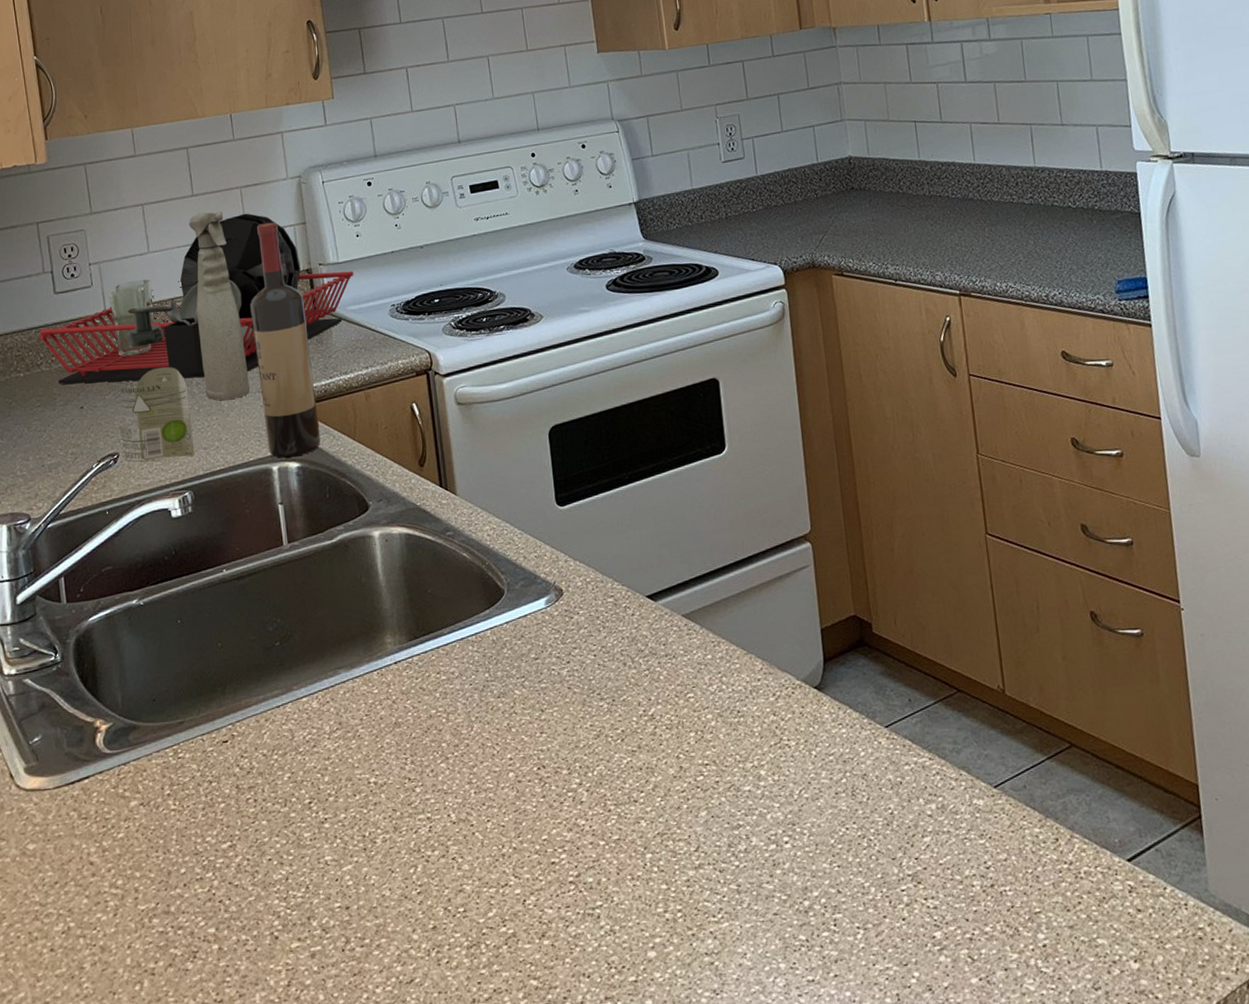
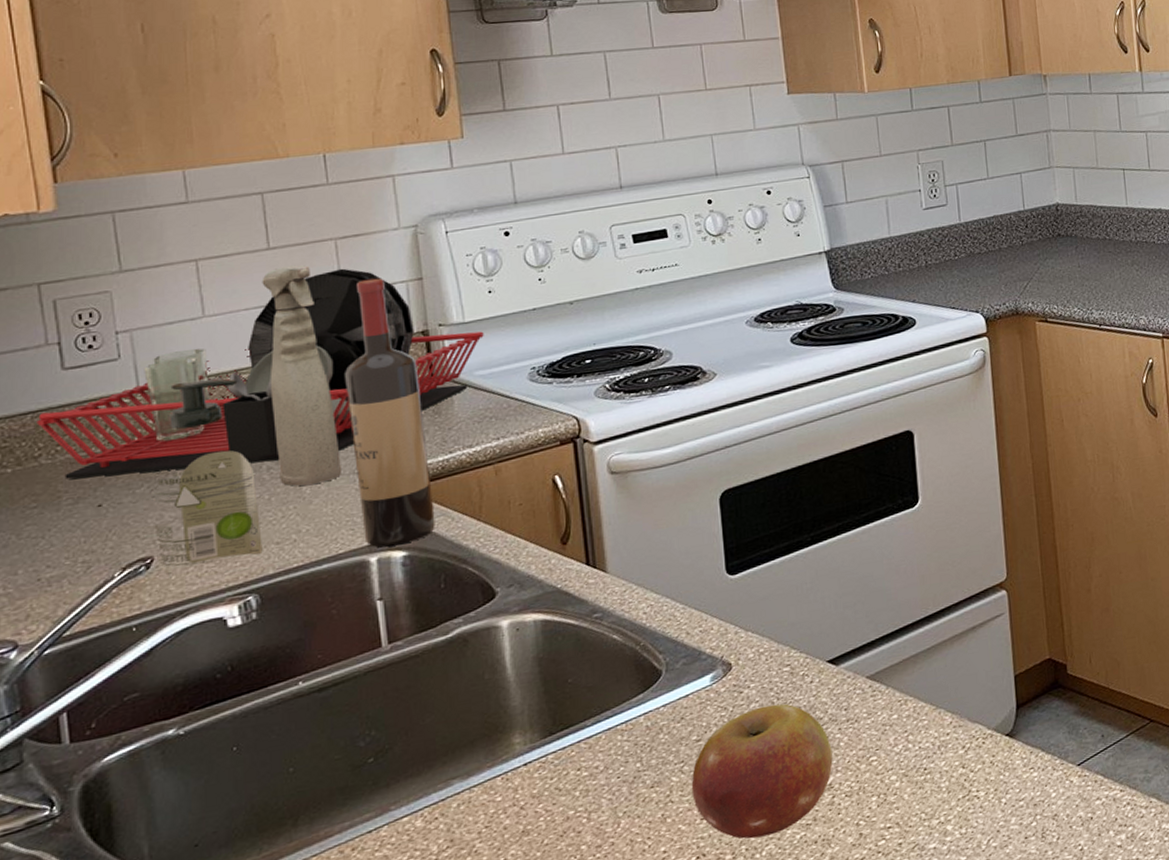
fruit: none [531,632,654,758] -> present [691,704,833,839]

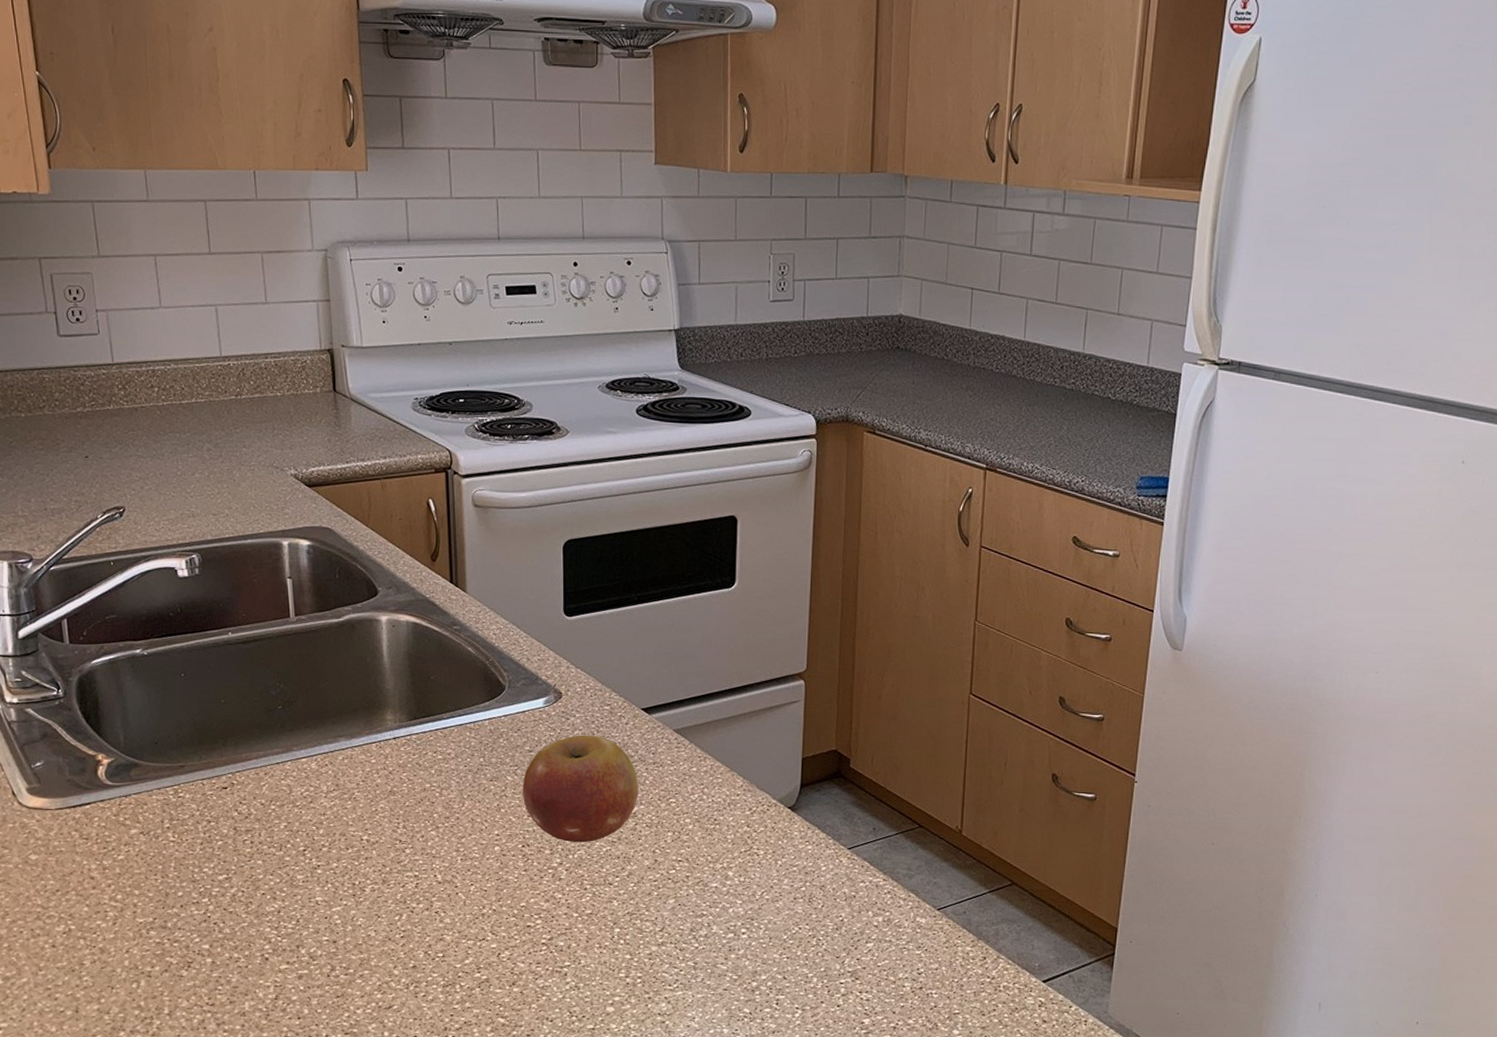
dish rack: present [37,268,484,479] -> none [41,281,377,444]
soap dispenser: present [150,378,263,566] -> none [122,362,204,521]
spray bottle: present [262,265,341,487] -> none [204,271,263,471]
wine bottle: present [345,278,435,548] -> none [267,294,333,535]

